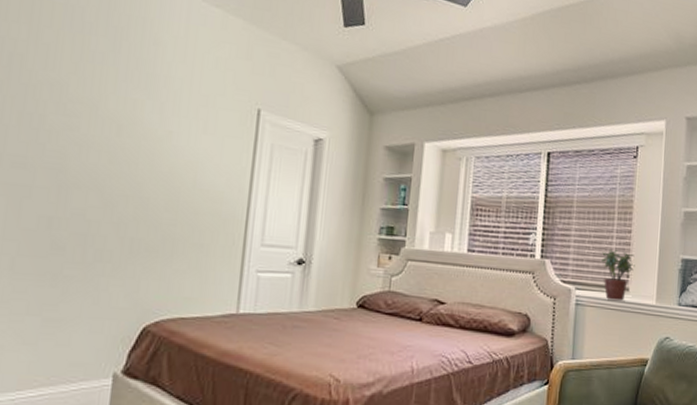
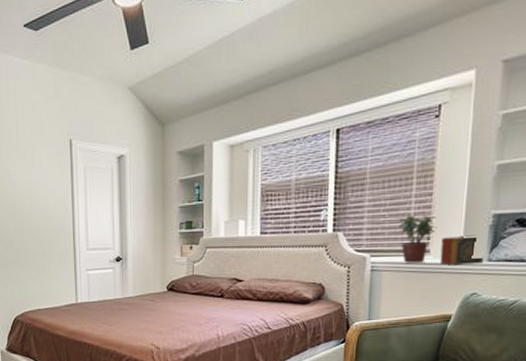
decorative box: none [637,276,675,308] -> present [440,235,485,266]

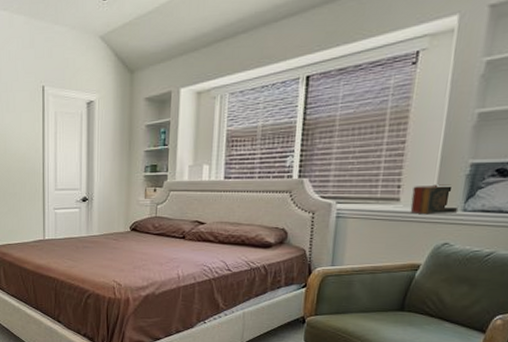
potted plant: present [398,215,437,264] -> none [367,163,409,212]

